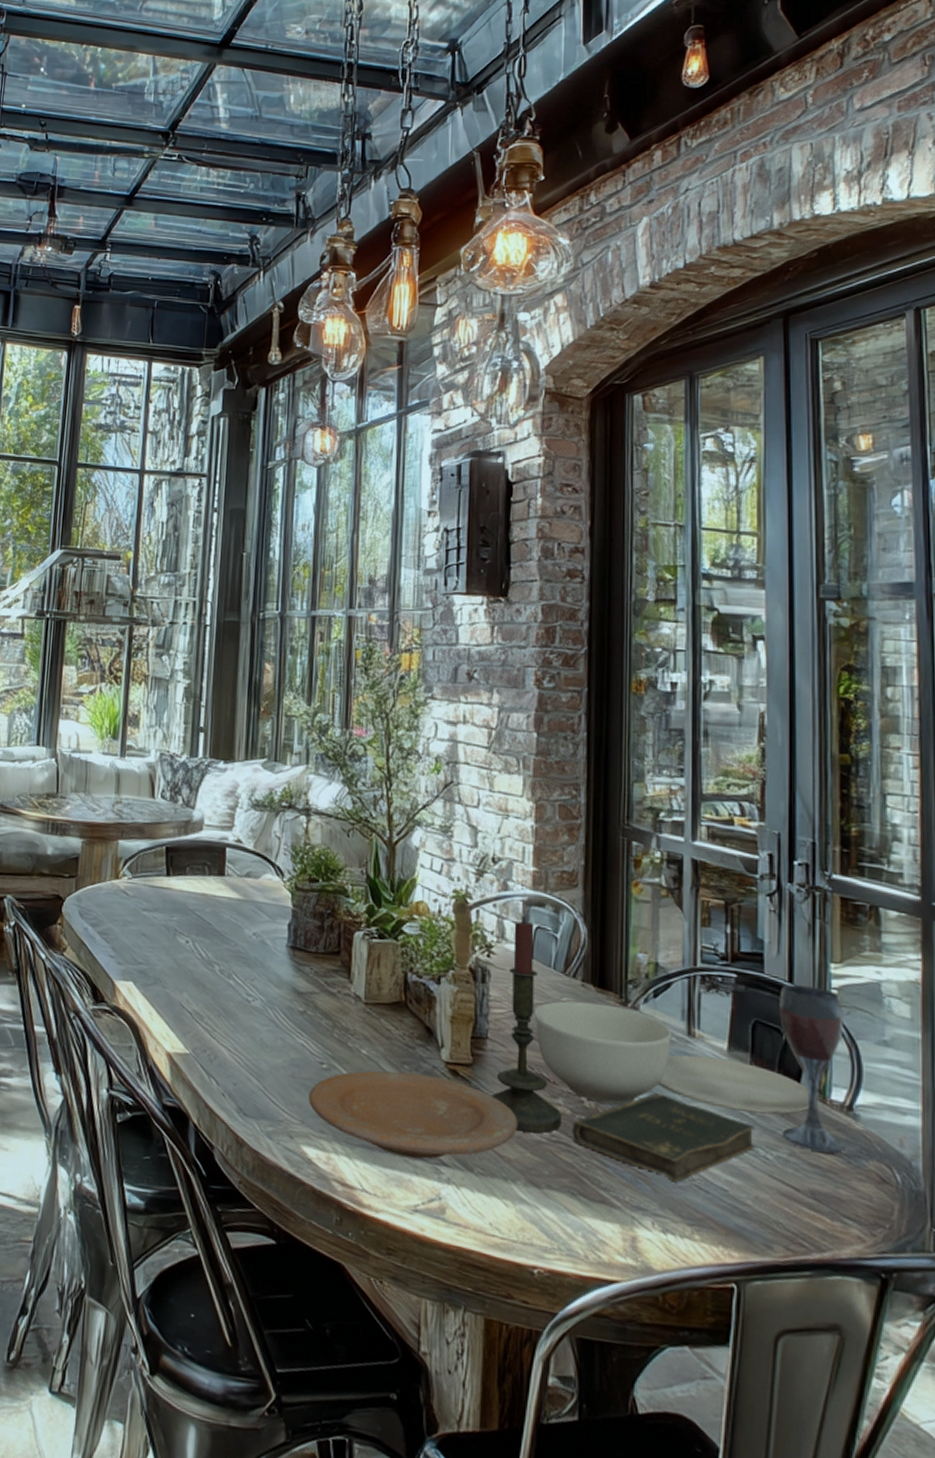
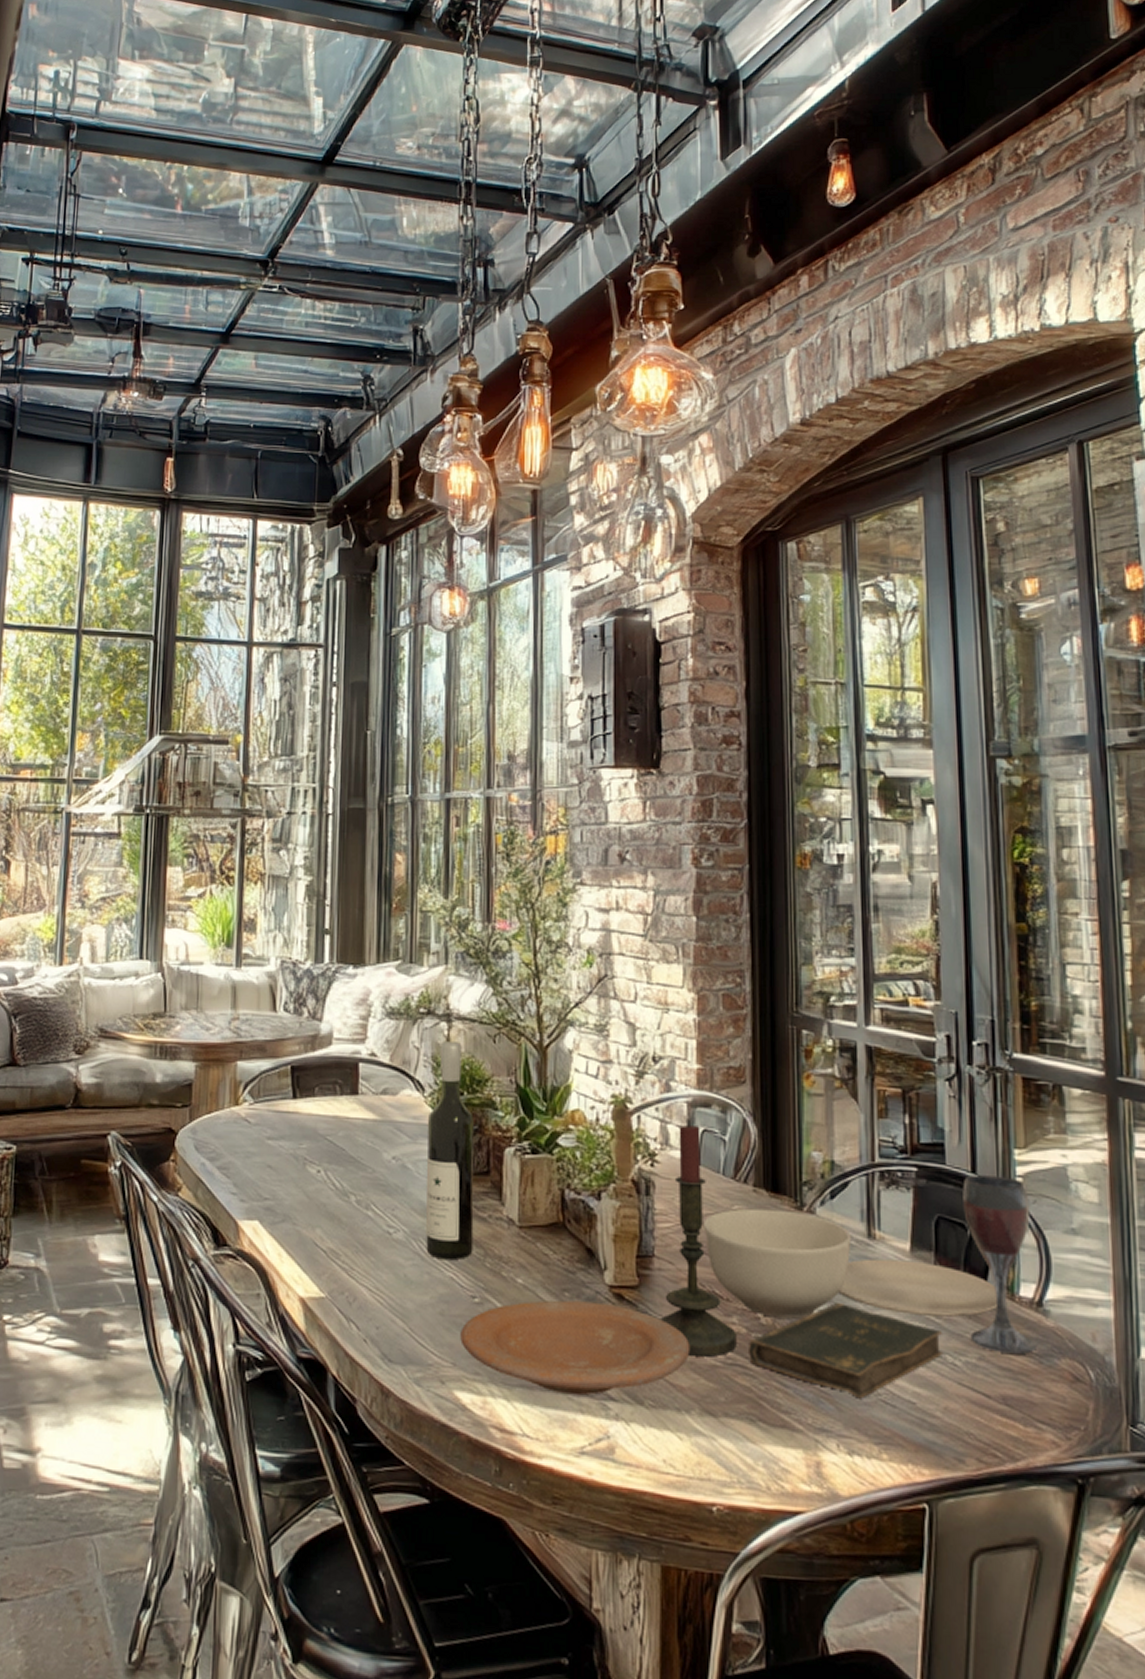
bottle: none [280,833,327,1029] -> present [426,1041,474,1261]

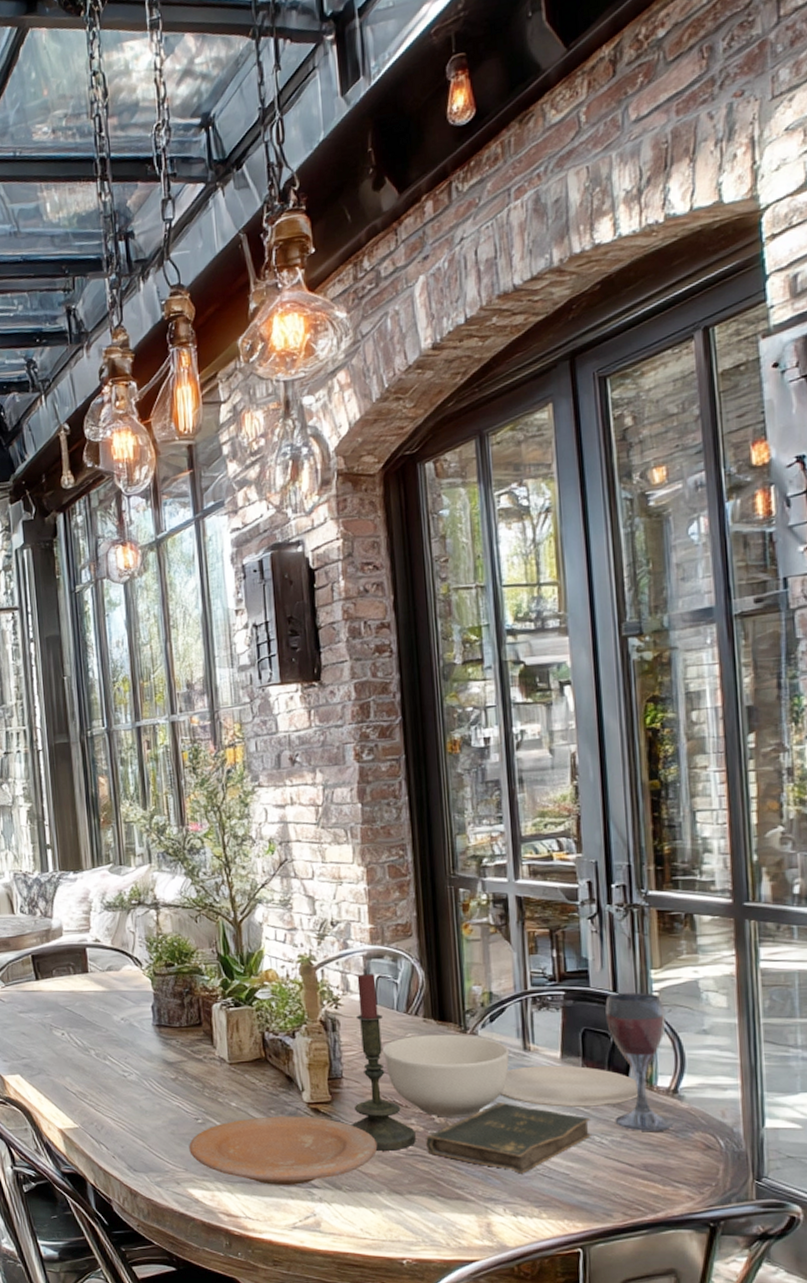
bottle: present [426,1041,474,1261] -> none [146,924,194,1093]

